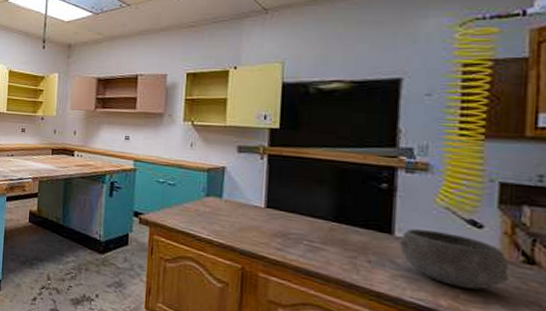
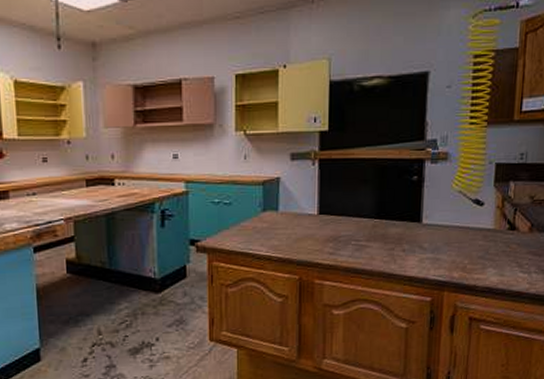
bowl: present [399,228,510,290] -> none [426,213,499,259]

